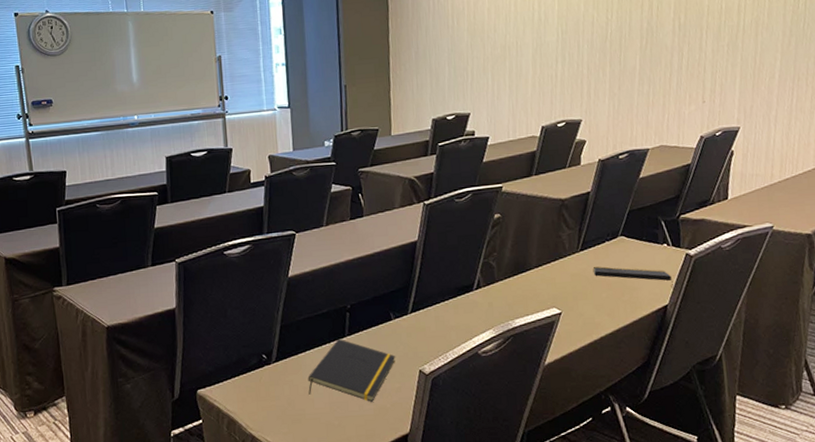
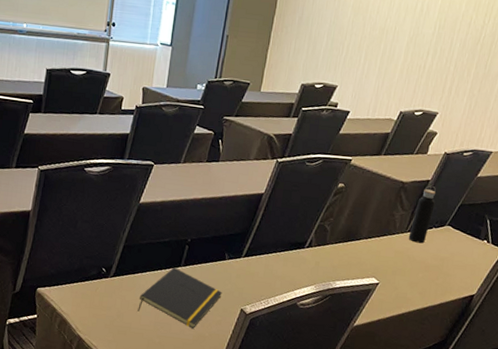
water bottle: none [581,197,602,261] -> present [408,185,436,244]
notepad: present [593,266,673,289] -> none [415,247,484,282]

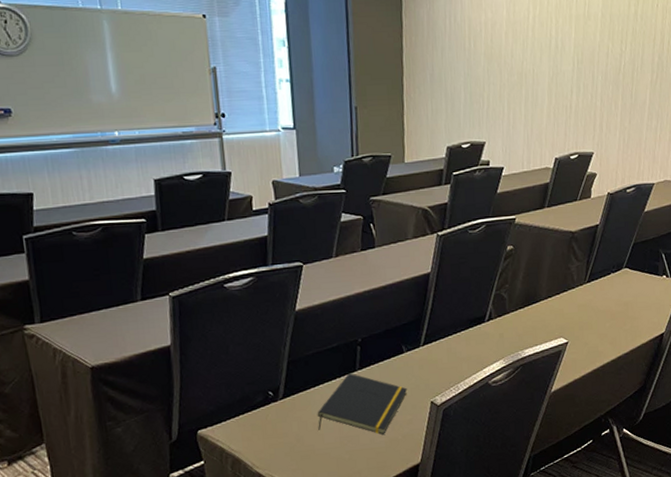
water bottle: present [408,185,436,244] -> none [588,229,609,292]

